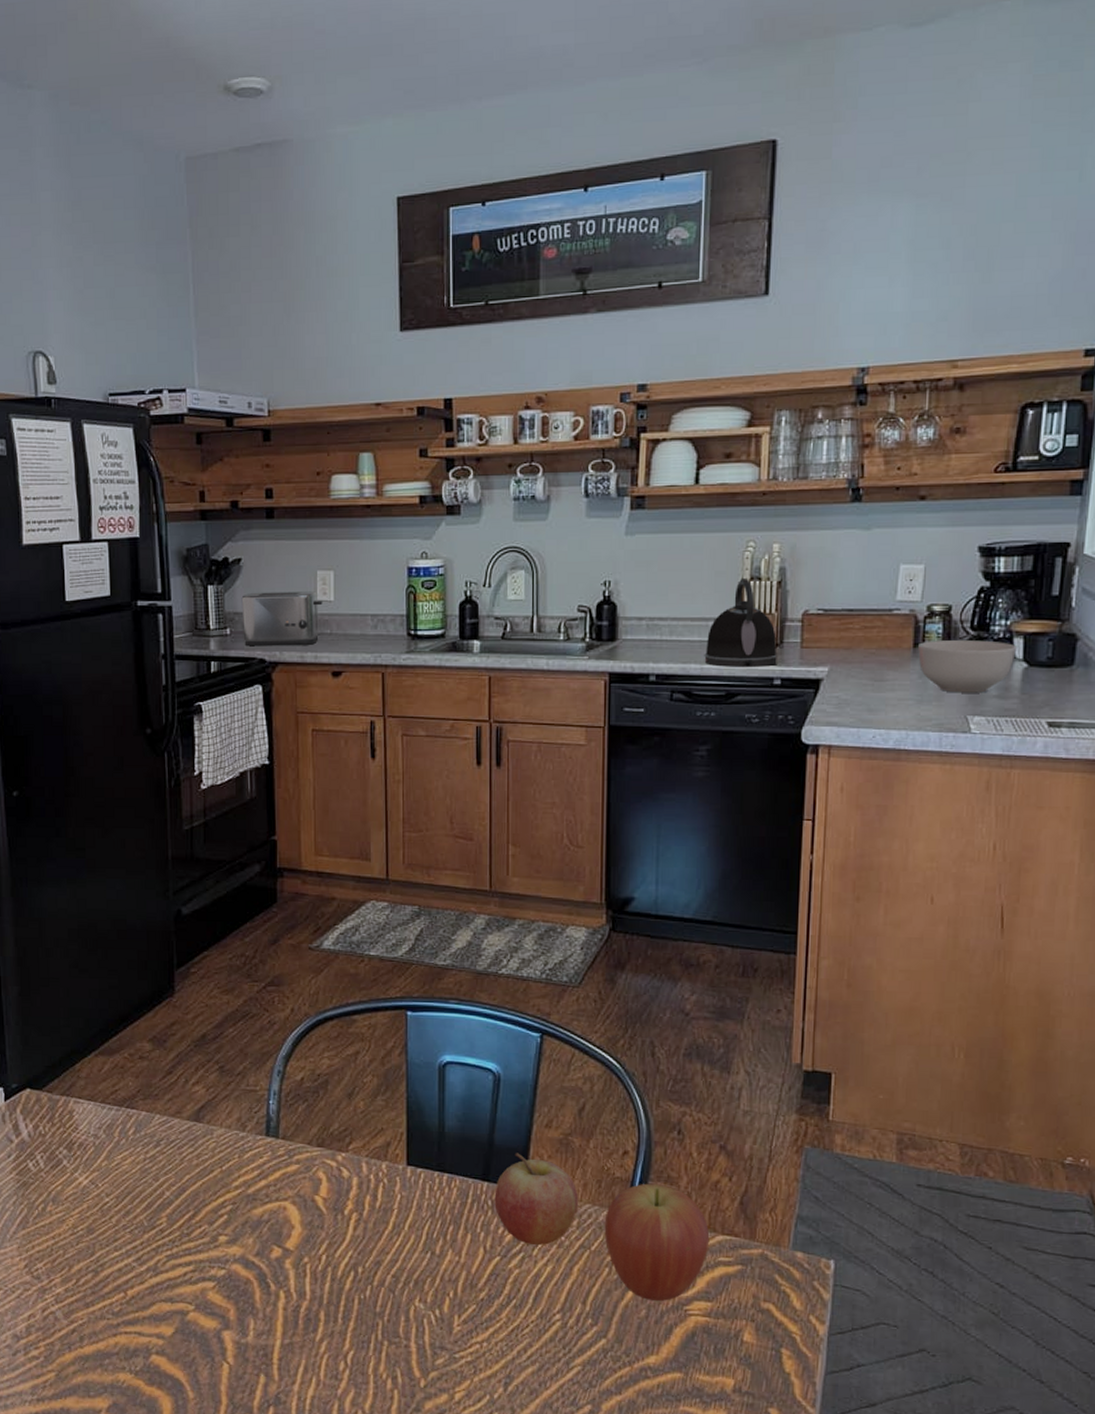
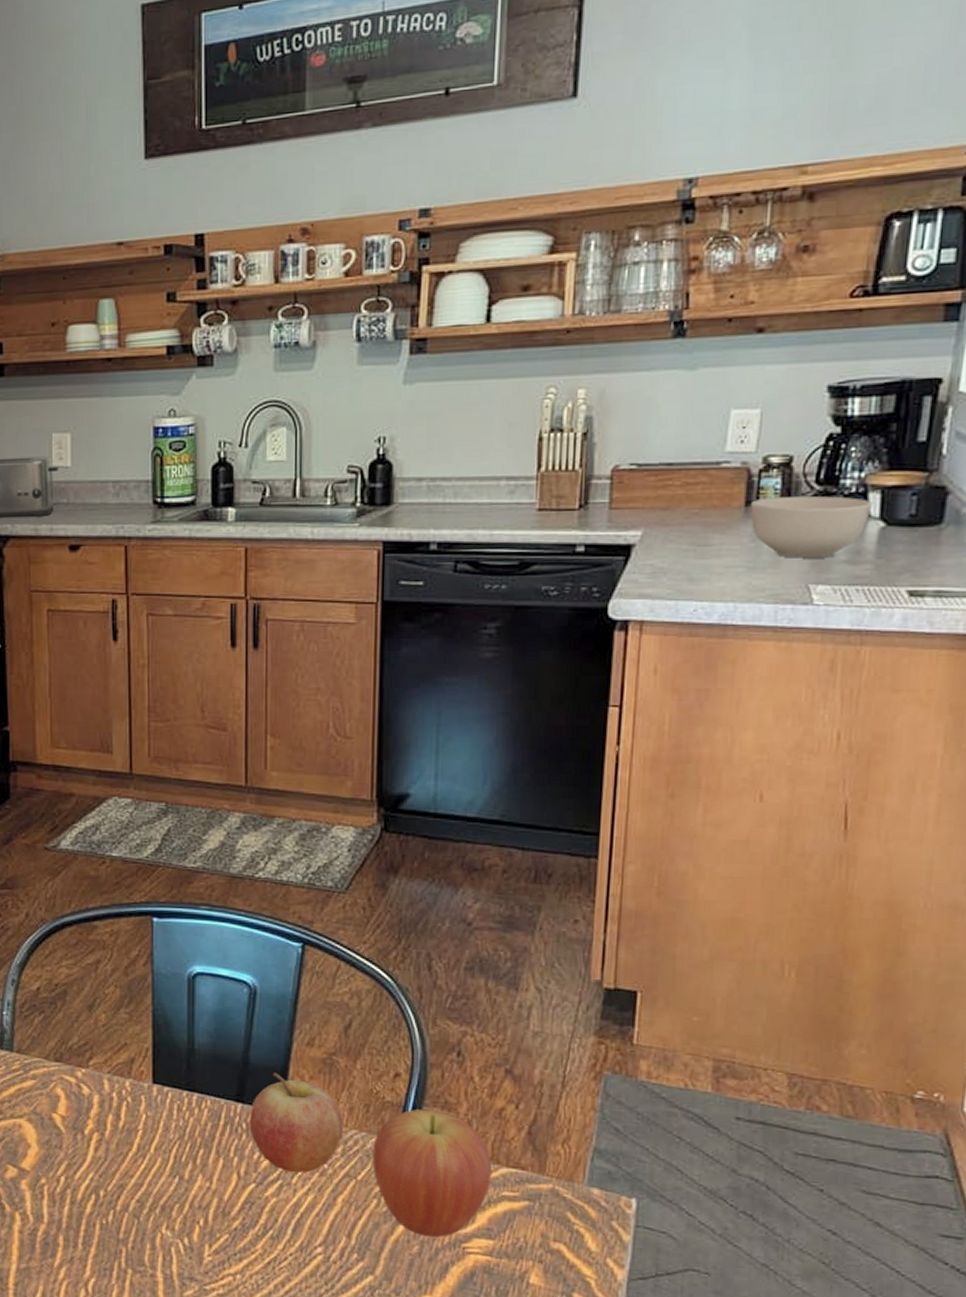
kettle: present [704,579,779,668] -> none [494,430,583,534]

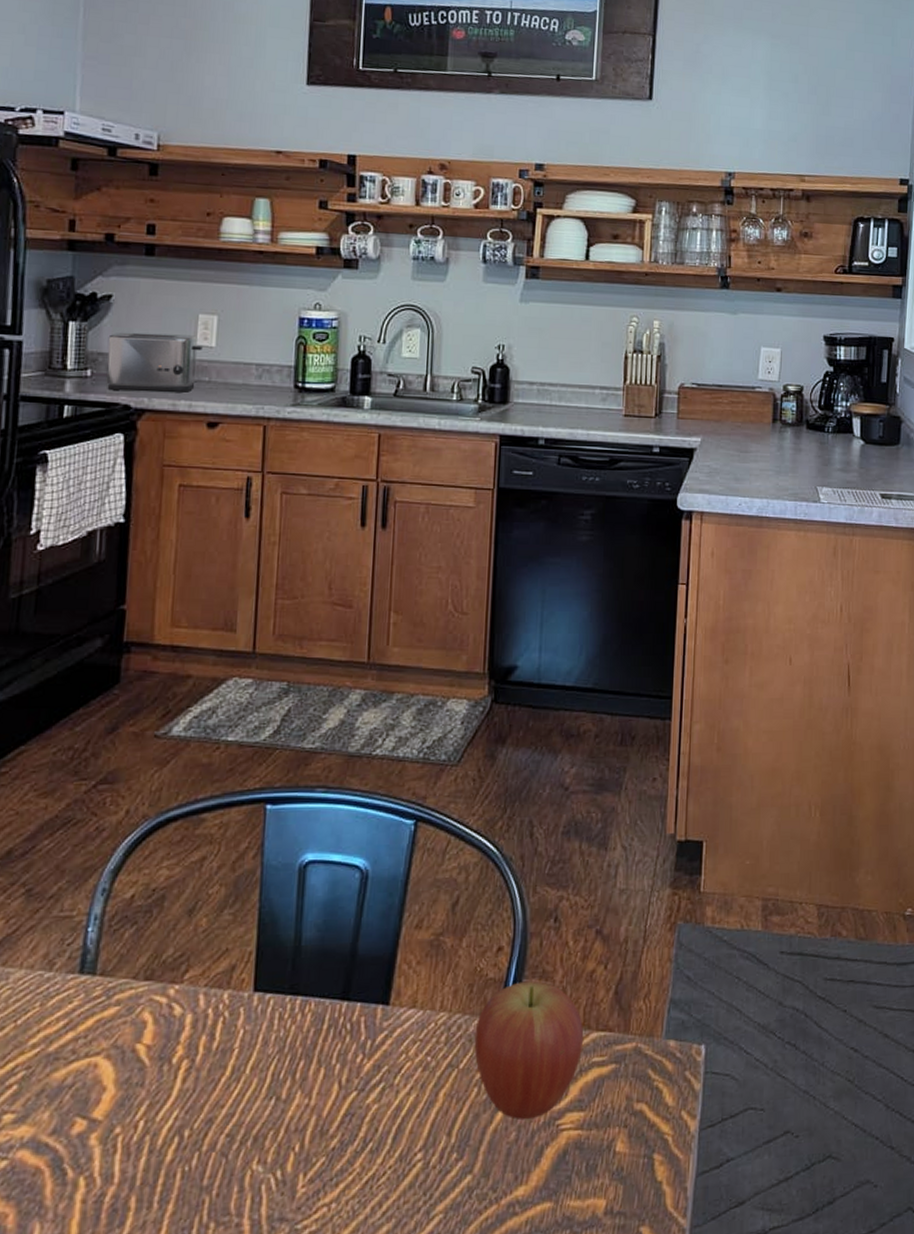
fruit: present [249,1072,344,1173] -> none [353,962,449,1072]
bowl: present [751,496,872,558] -> none [777,417,855,466]

